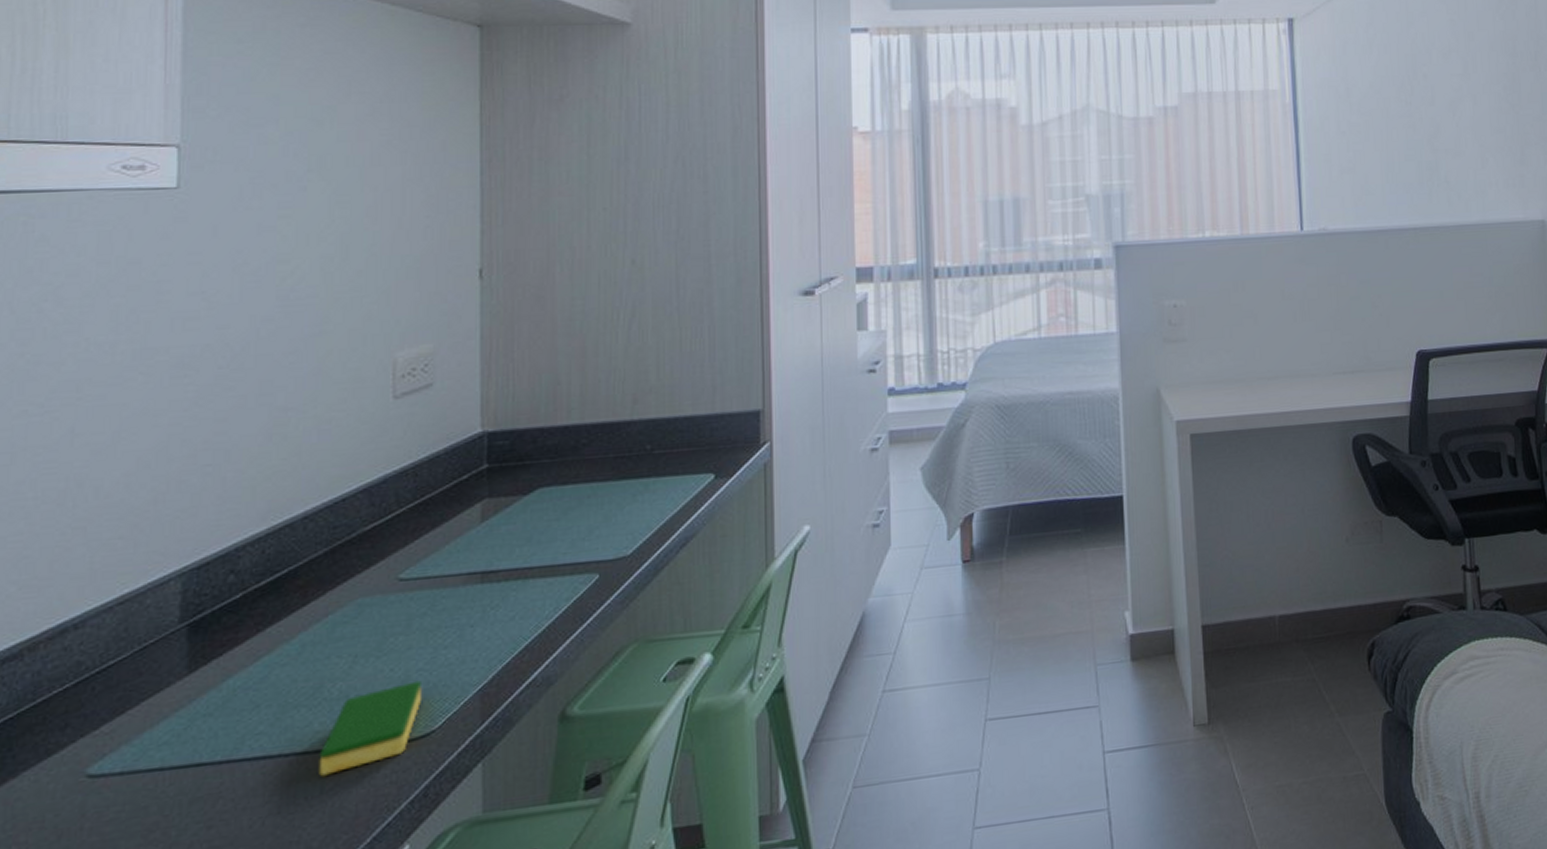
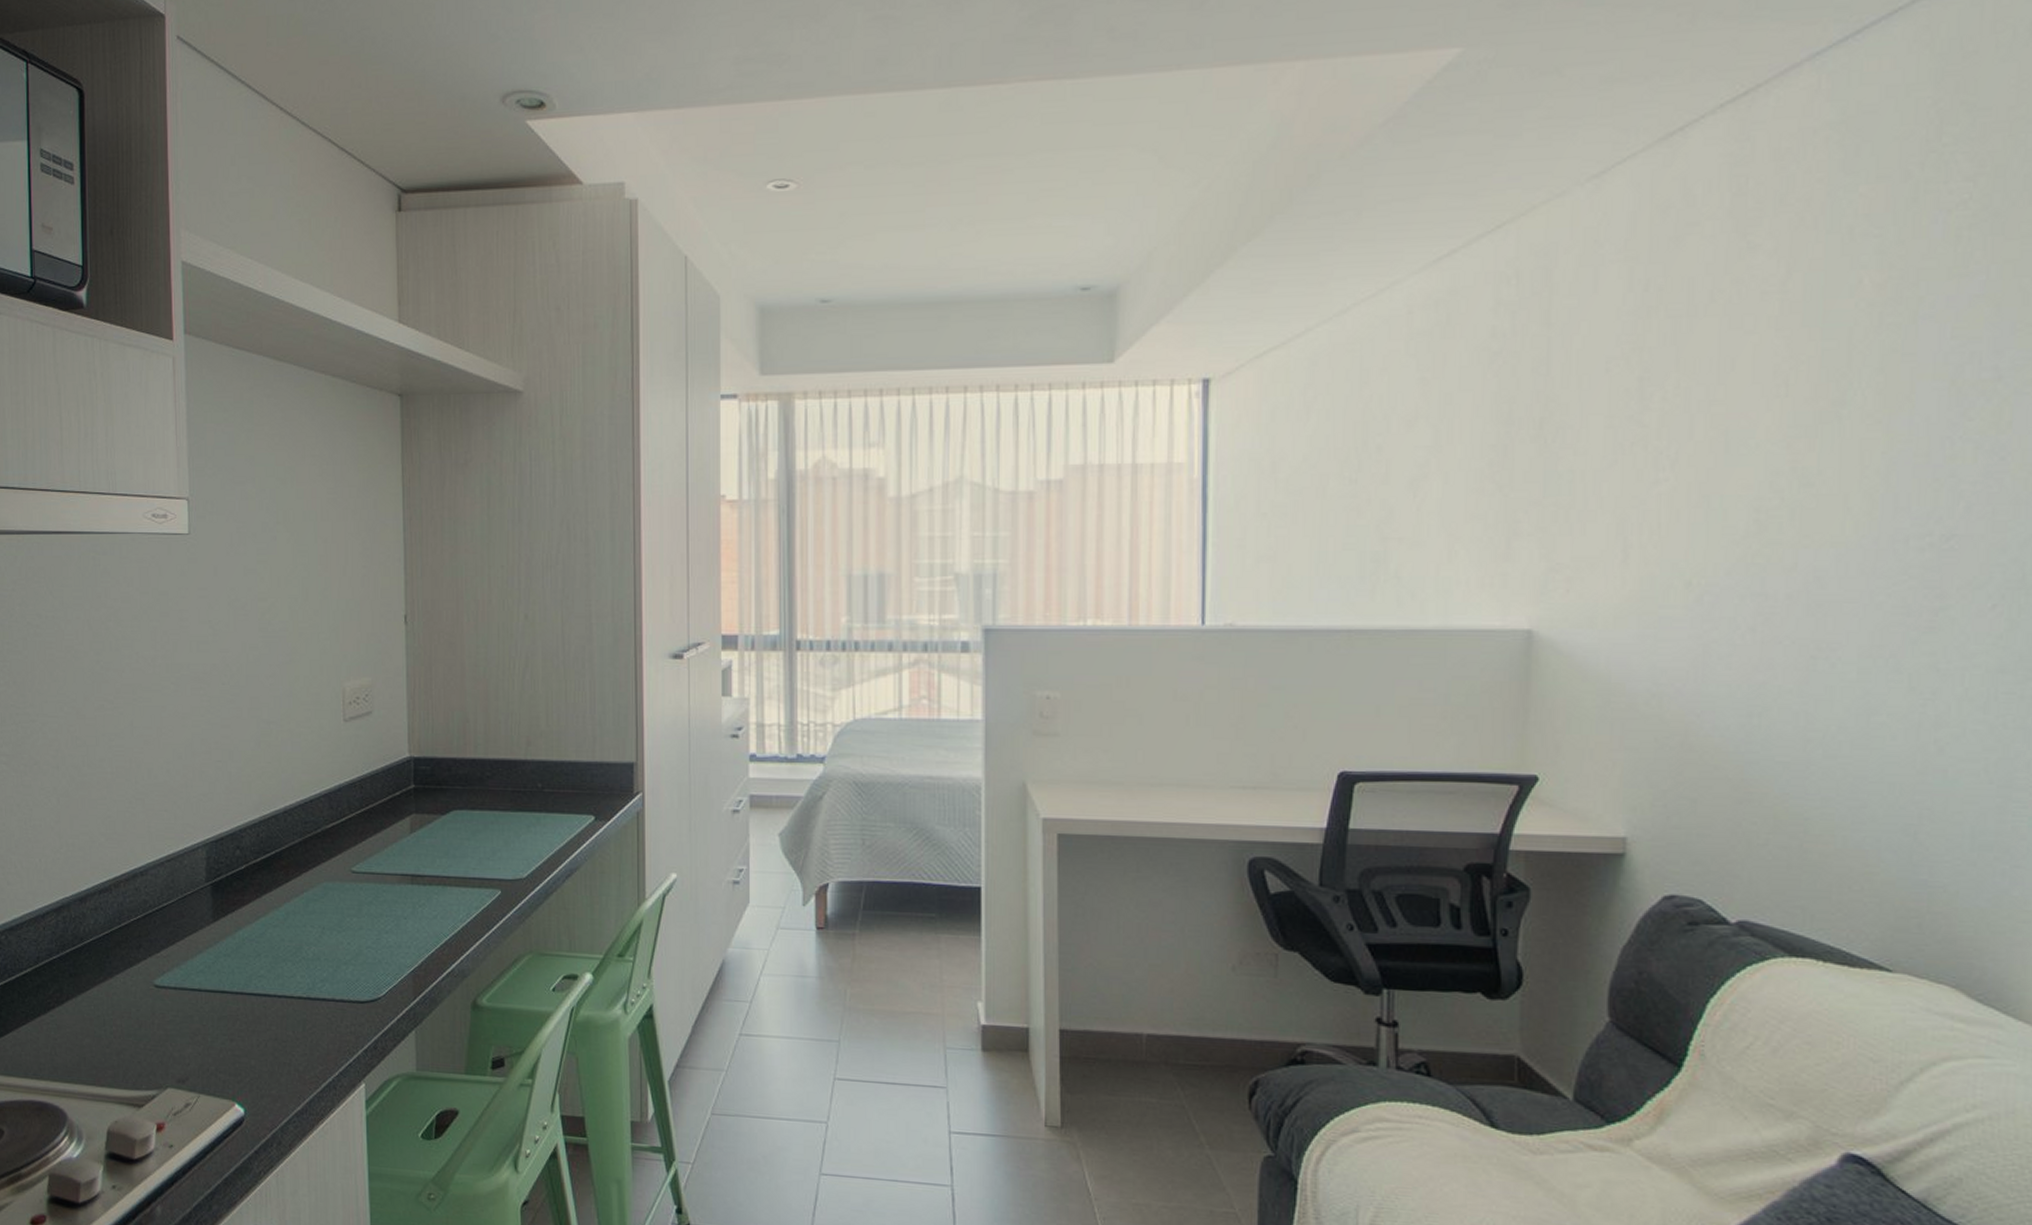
dish sponge: present [319,680,423,776] -> none [301,955,371,1018]

